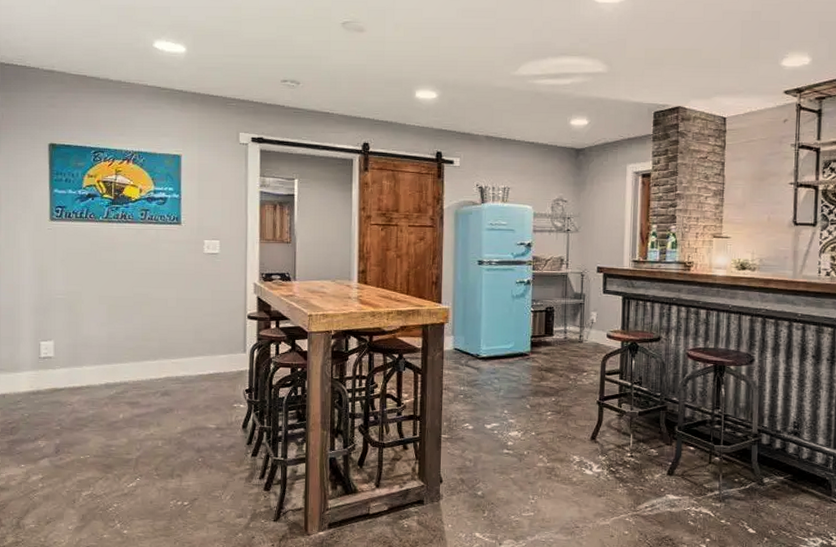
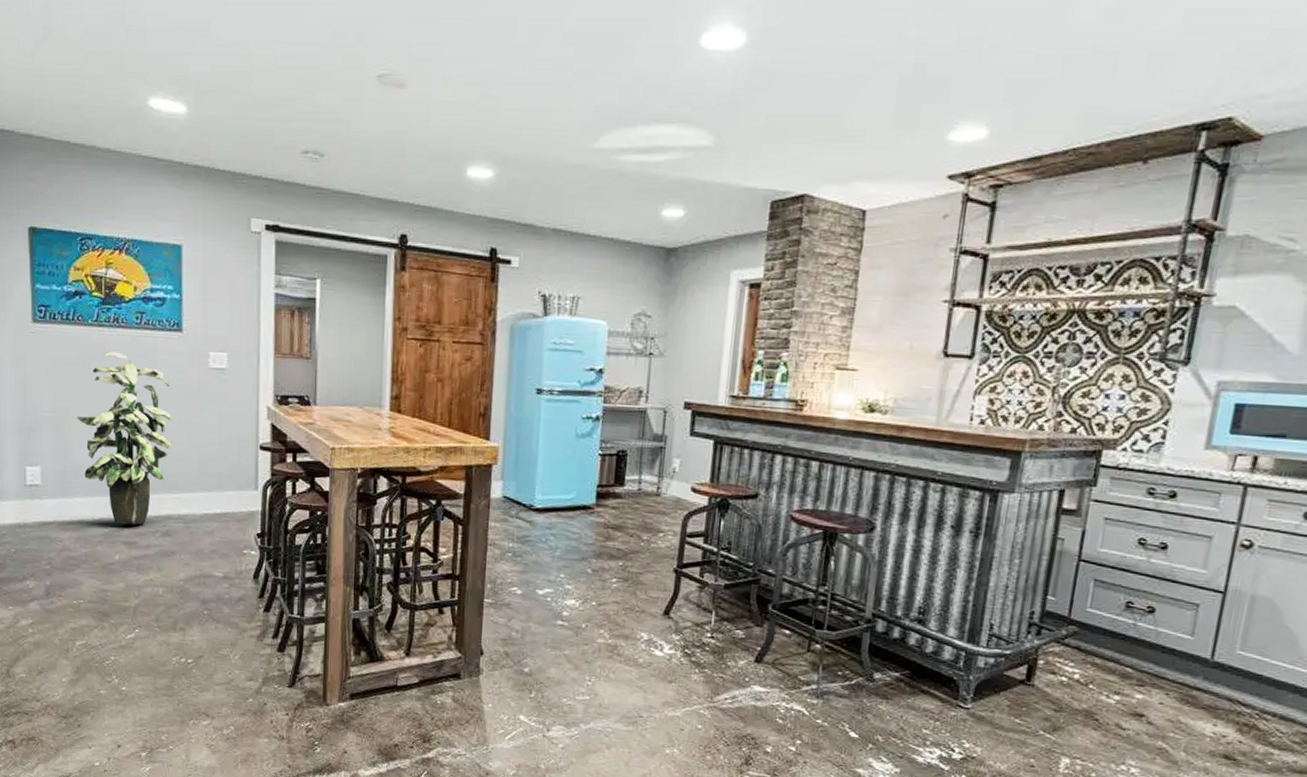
indoor plant: none [86,242,171,388] -> present [75,351,172,525]

